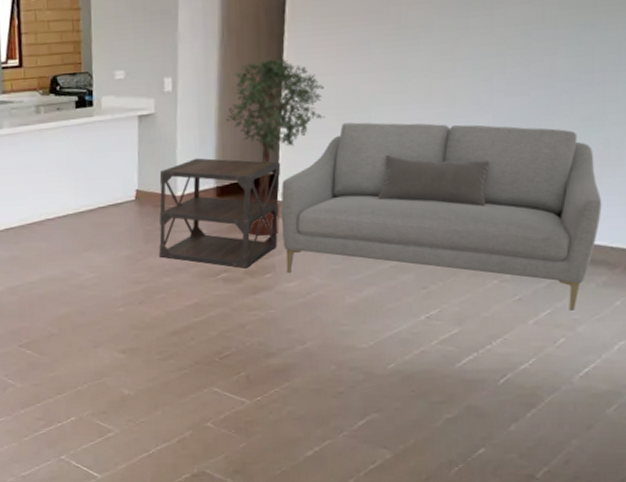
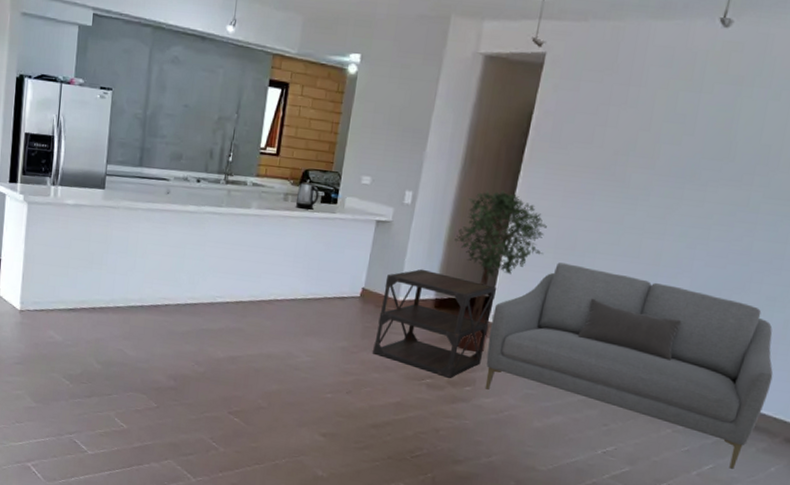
kettle: none [48,89,73,119] -> present [295,182,320,210]

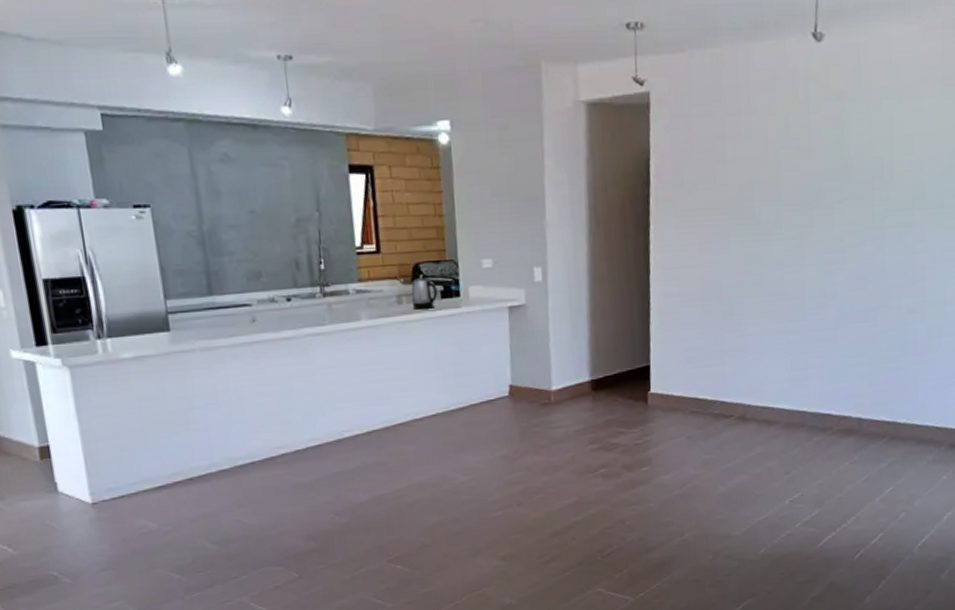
side table: present [373,269,497,378] -> none [533,350,653,463]
potted tree: present [455,190,547,352] -> none [597,249,692,429]
sofa: present [485,262,773,469] -> none [654,314,928,487]

